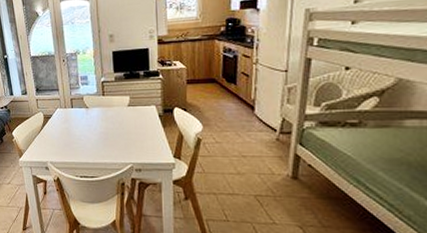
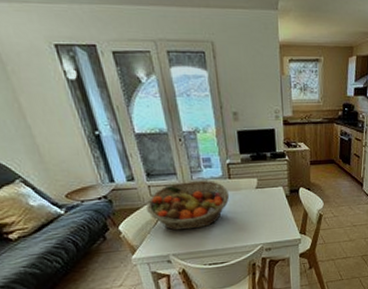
fruit basket: none [34,96,103,141] -> present [146,180,230,231]

